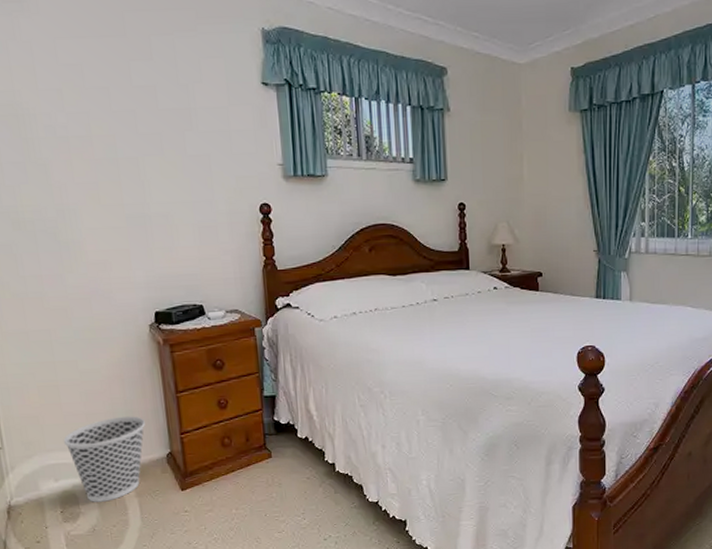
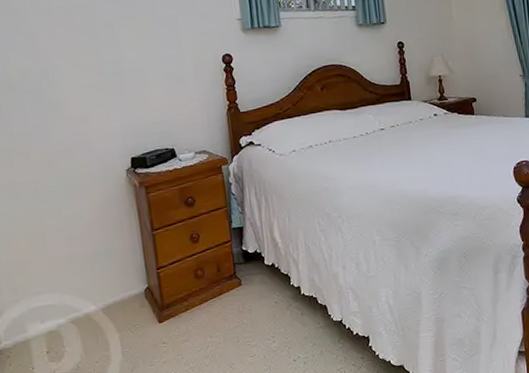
wastebasket: present [63,416,145,502] -> none [48,255,124,341]

